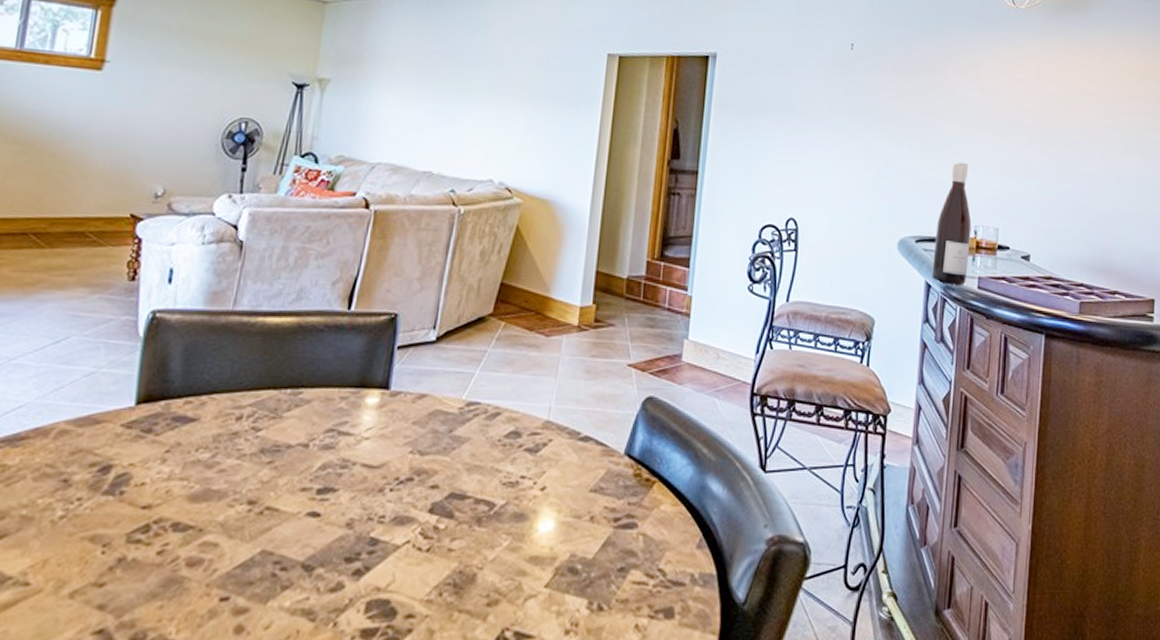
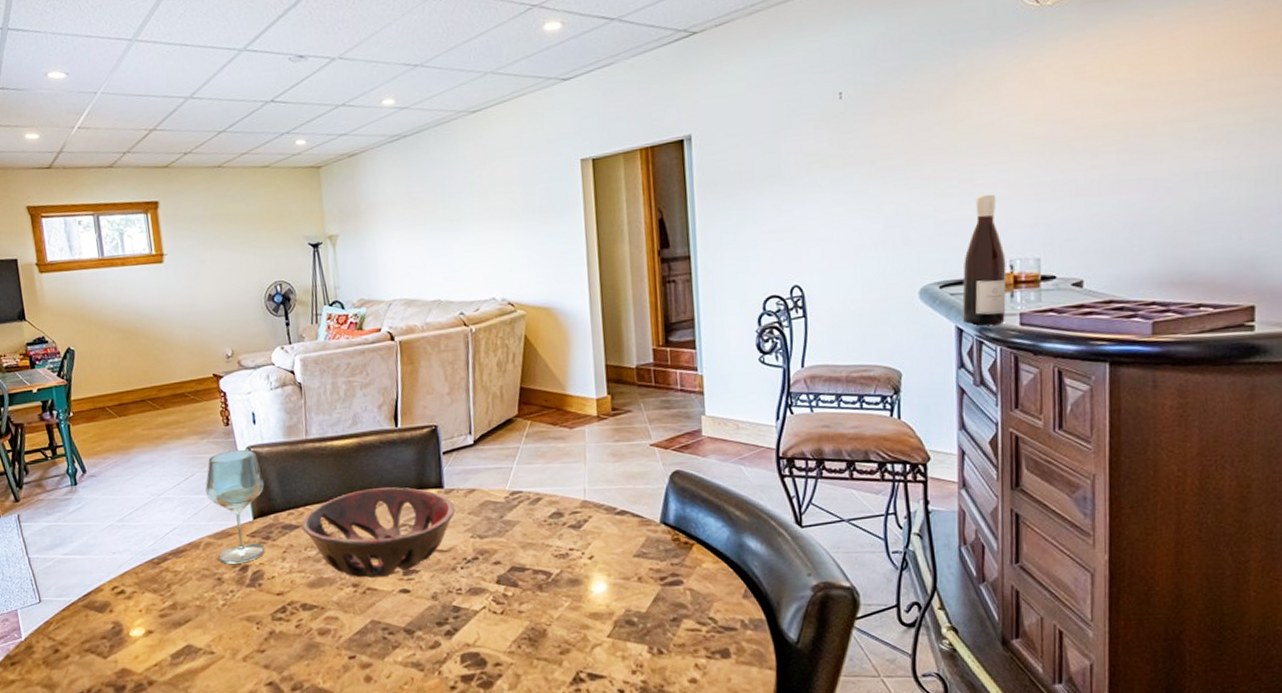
wine glass: none [72,312,165,462] -> present [204,449,265,564]
decorative bowl: none [198,381,399,494] -> present [301,487,456,578]

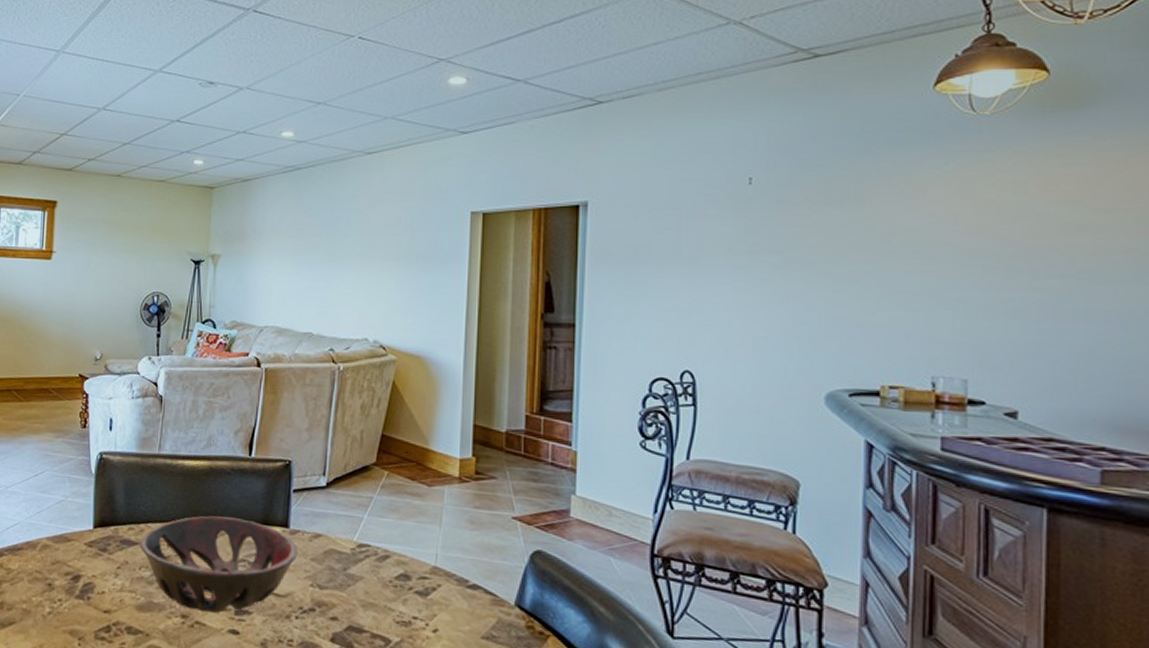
wine glass: present [204,449,265,564] -> none [51,453,111,572]
bottle: present [962,194,1007,326] -> none [874,302,927,446]

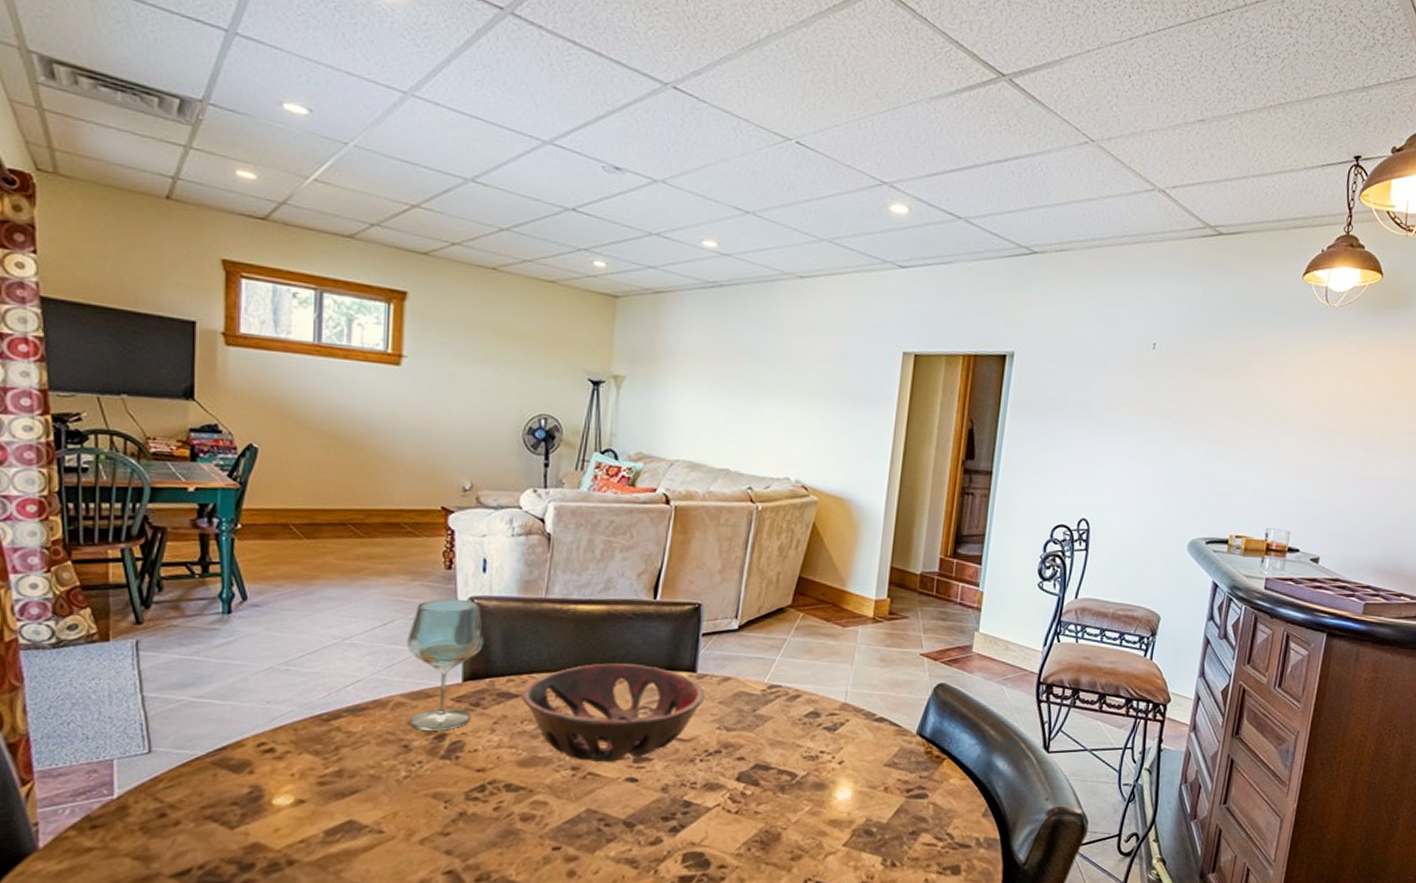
wine glass: none [51,453,111,572] -> present [405,598,485,731]

